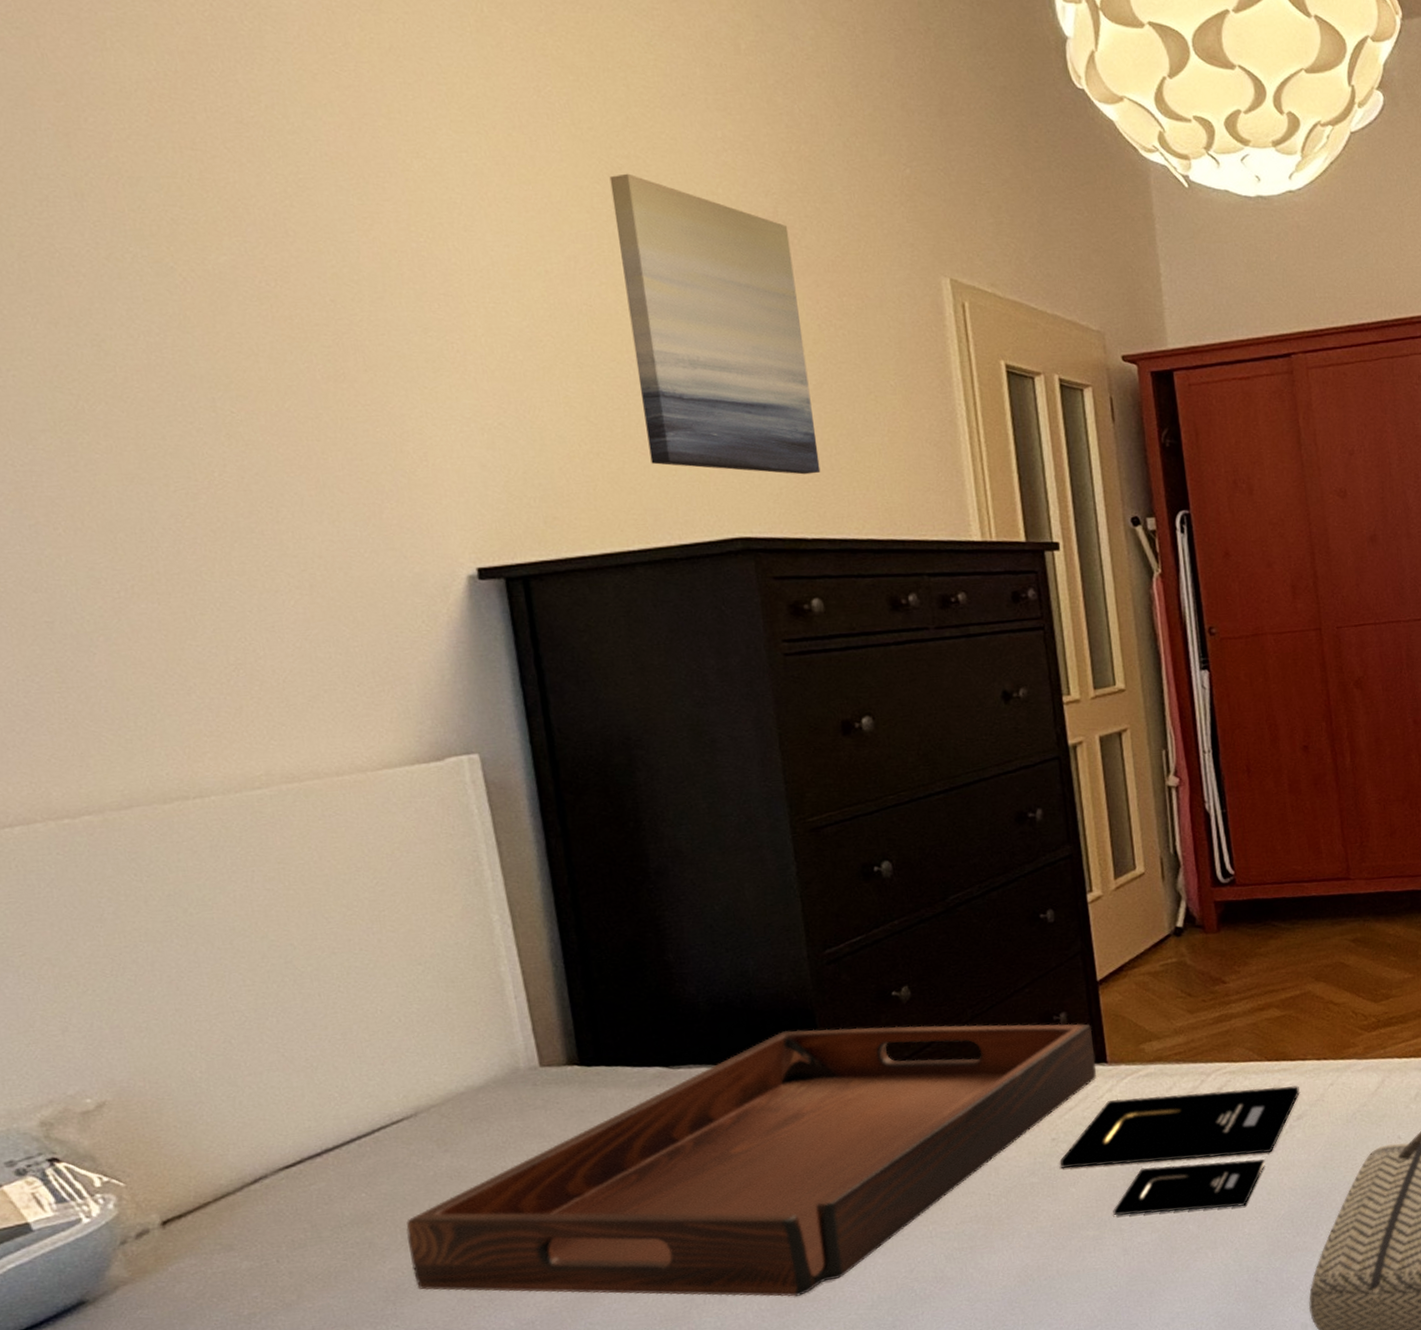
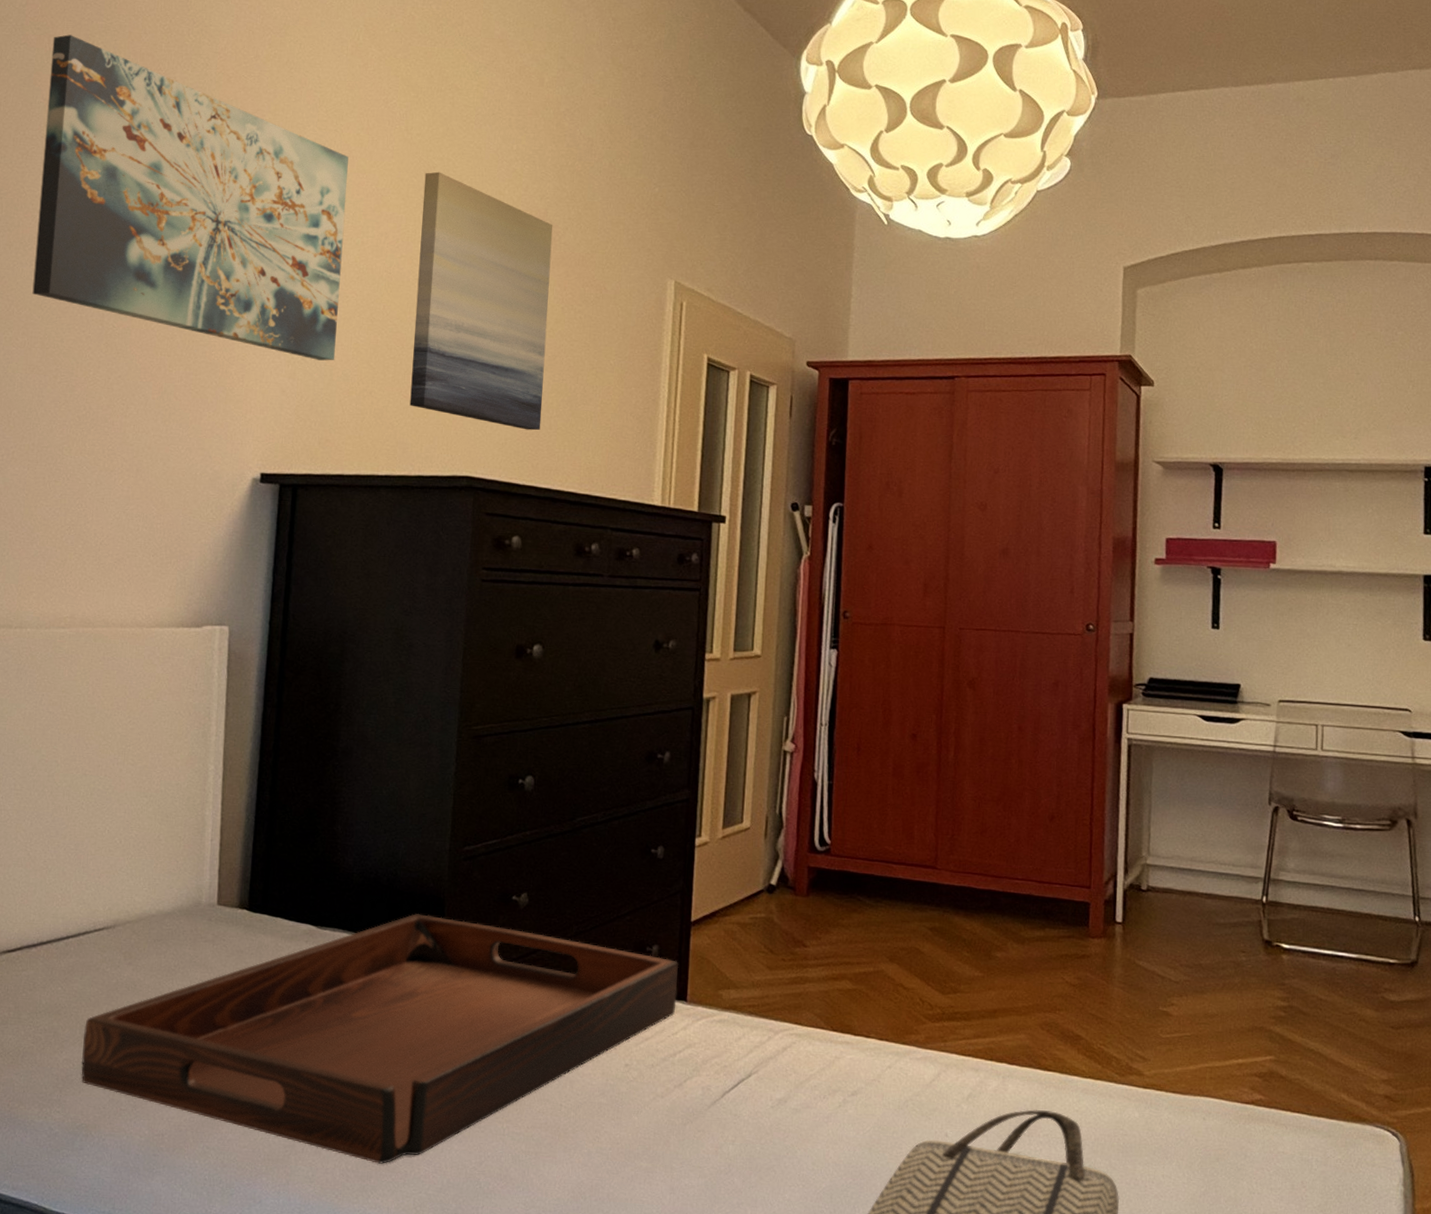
wall art: none [43,33,543,423] -> present [32,34,349,361]
award: present [1059,1085,1300,1216] -> none [628,1038,858,1170]

